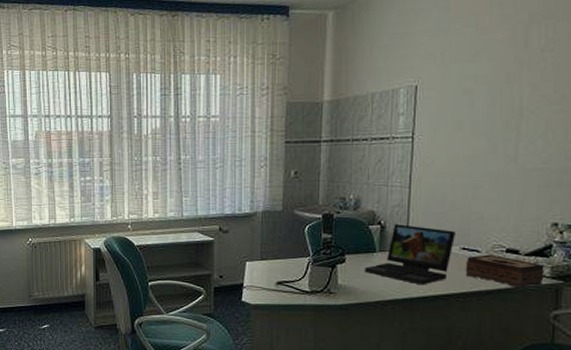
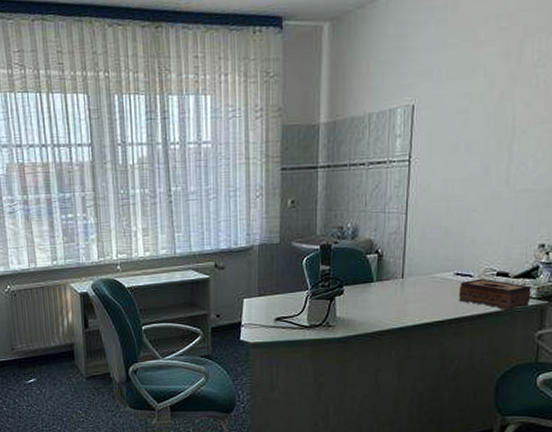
laptop: present [365,224,457,285] -> none [363,252,451,313]

